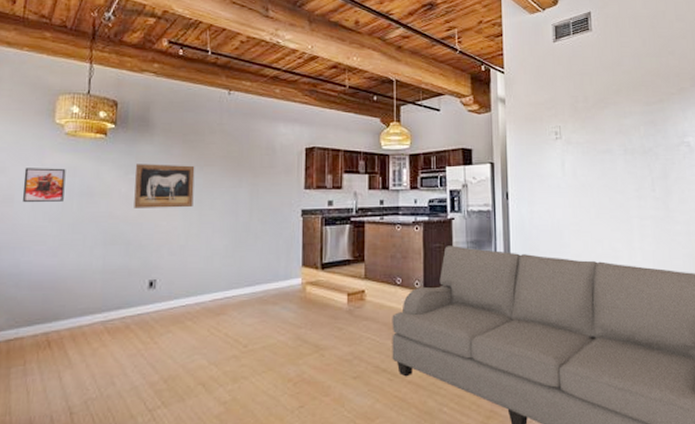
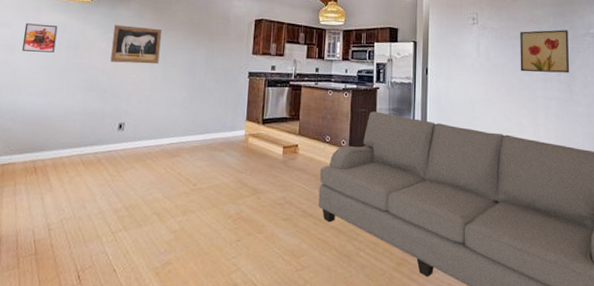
wall art: none [609,140,665,190] -> present [520,30,570,73]

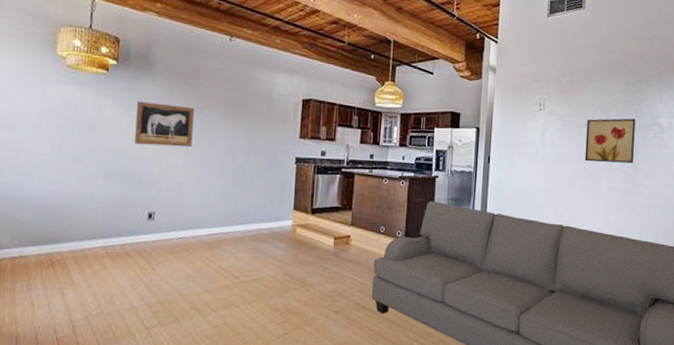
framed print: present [22,23,58,53] -> none [25,96,68,132]

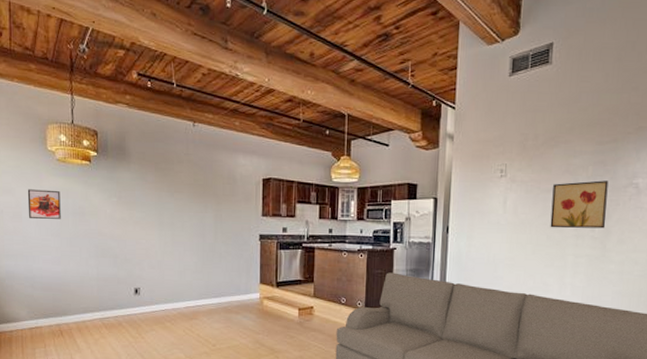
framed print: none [25,96,68,132] -> present [27,189,61,219]
wall art: present [134,101,195,148] -> none [116,188,167,229]

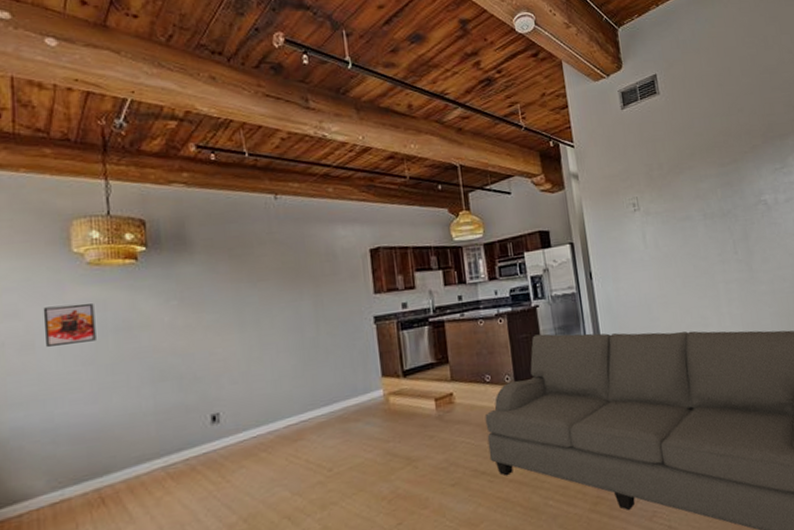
wall art: present [550,180,609,229] -> none [688,201,747,257]

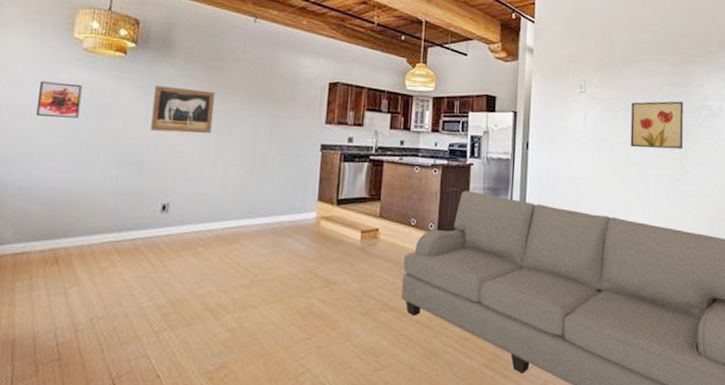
wall art: none [176,282,251,338] -> present [150,85,216,134]
wall art: none [688,201,747,257] -> present [630,101,684,150]

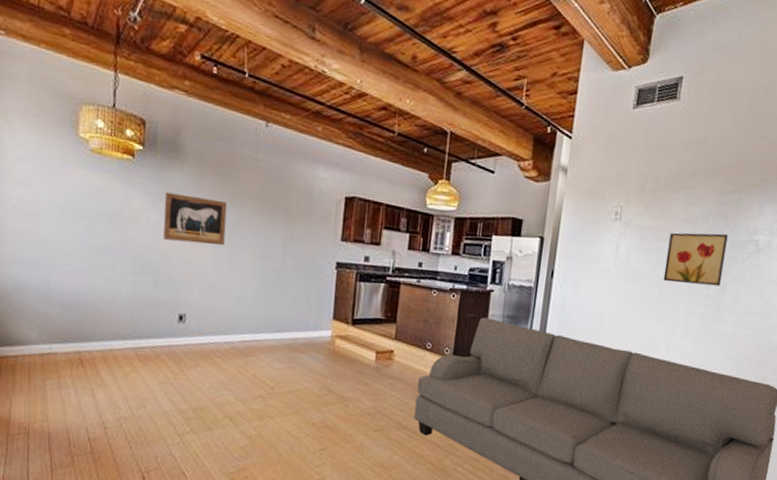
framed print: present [36,81,83,118] -> none [48,182,92,223]

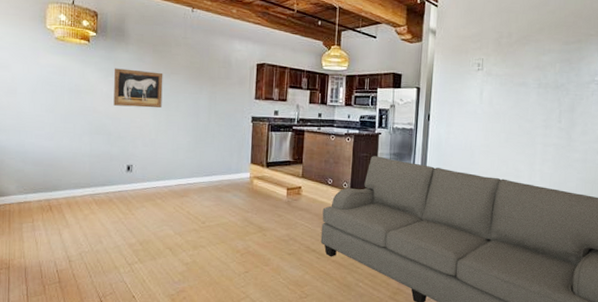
wall art: present [663,232,728,286] -> none [521,76,574,120]

